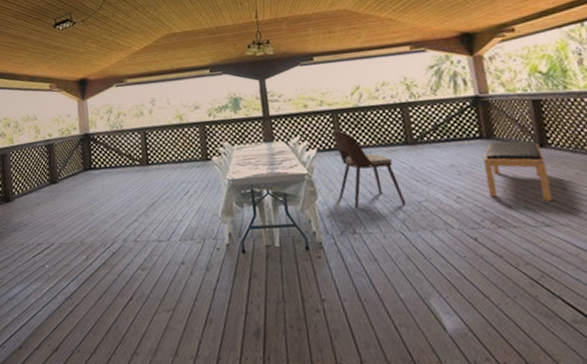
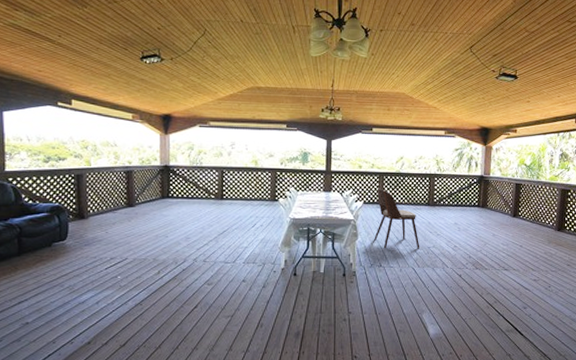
bench: present [483,140,552,201] -> none [475,209,514,253]

